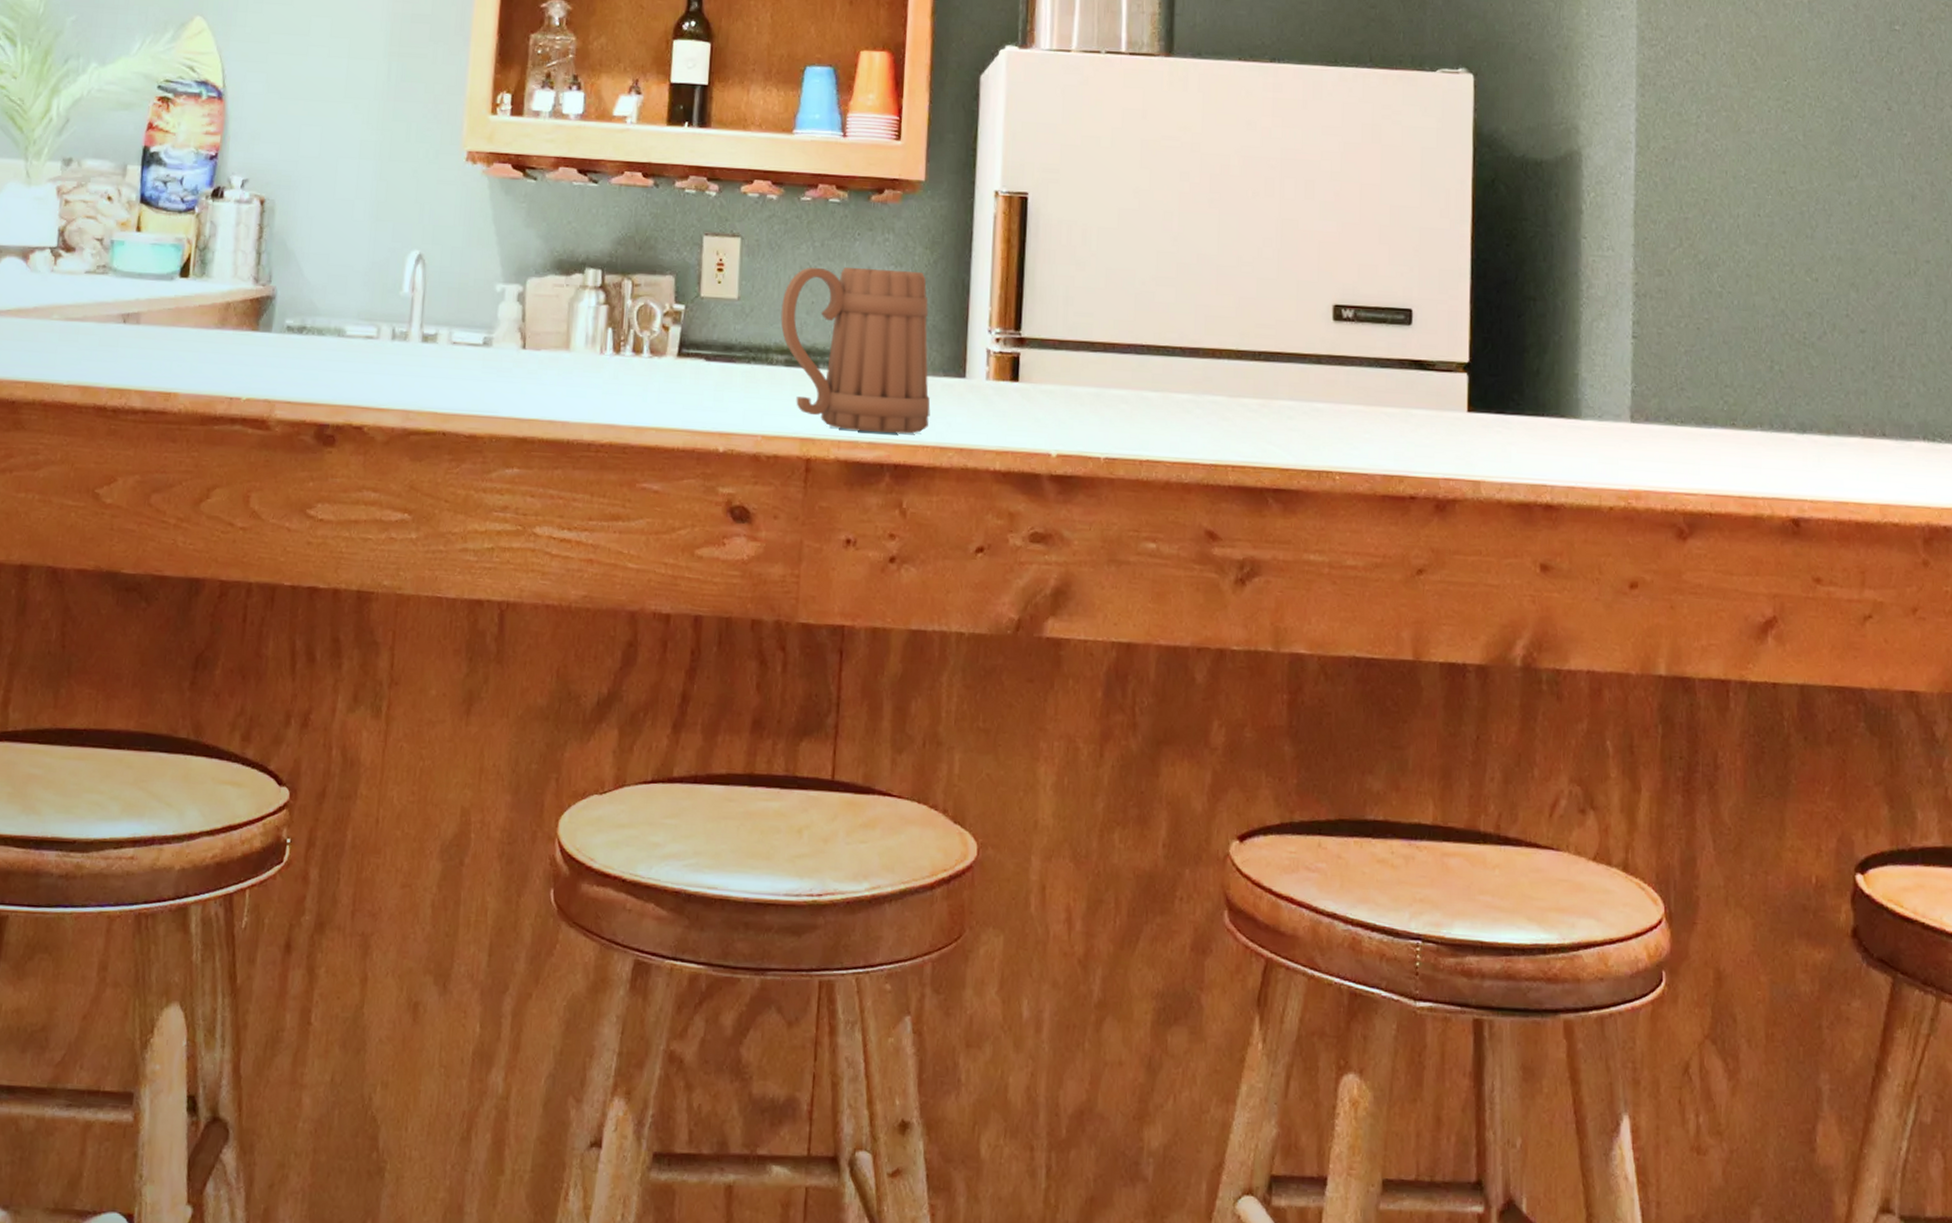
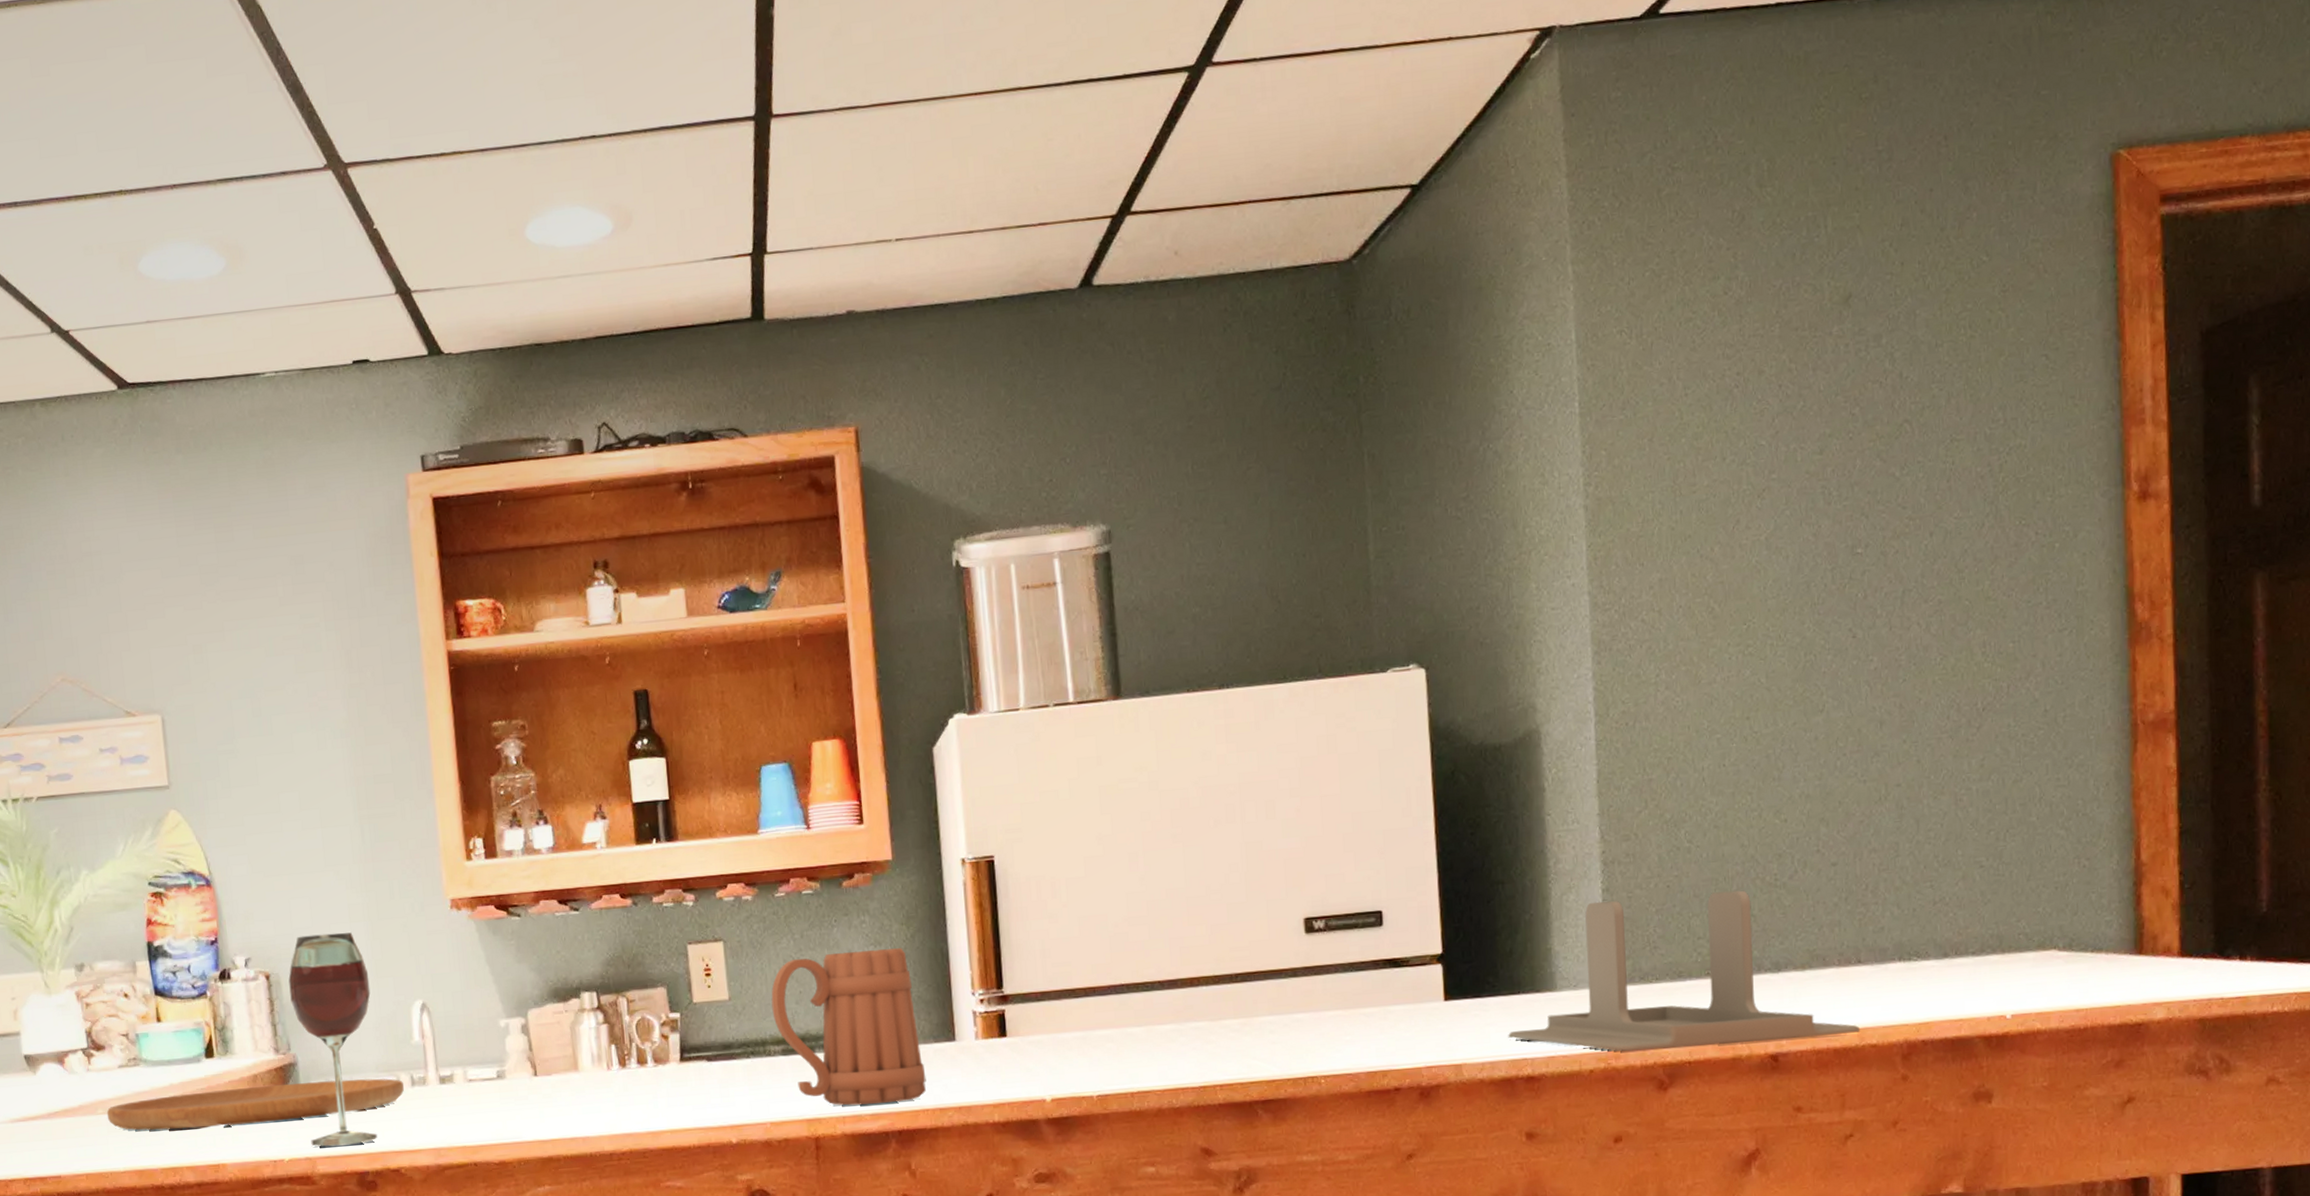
cutting board: none [61,311,383,358] -> present [106,1078,404,1131]
wineglass: none [273,165,369,393] -> present [288,932,378,1147]
napkin holder: none [1529,333,1883,508] -> present [1508,890,1861,1052]

